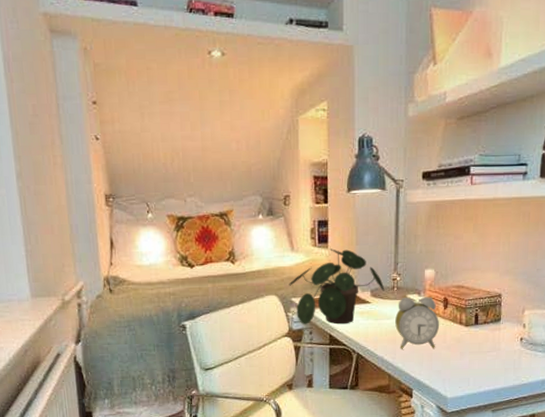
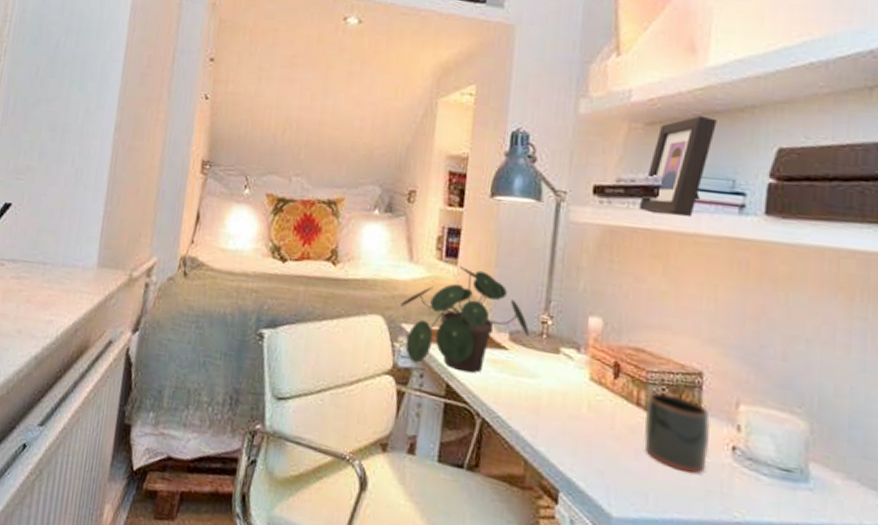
alarm clock: present [395,296,440,349] -> none [540,351,607,435]
picture frame: none [455,107,507,188] -> present [639,115,717,218]
mug: none [465,312,507,360] -> present [644,392,711,473]

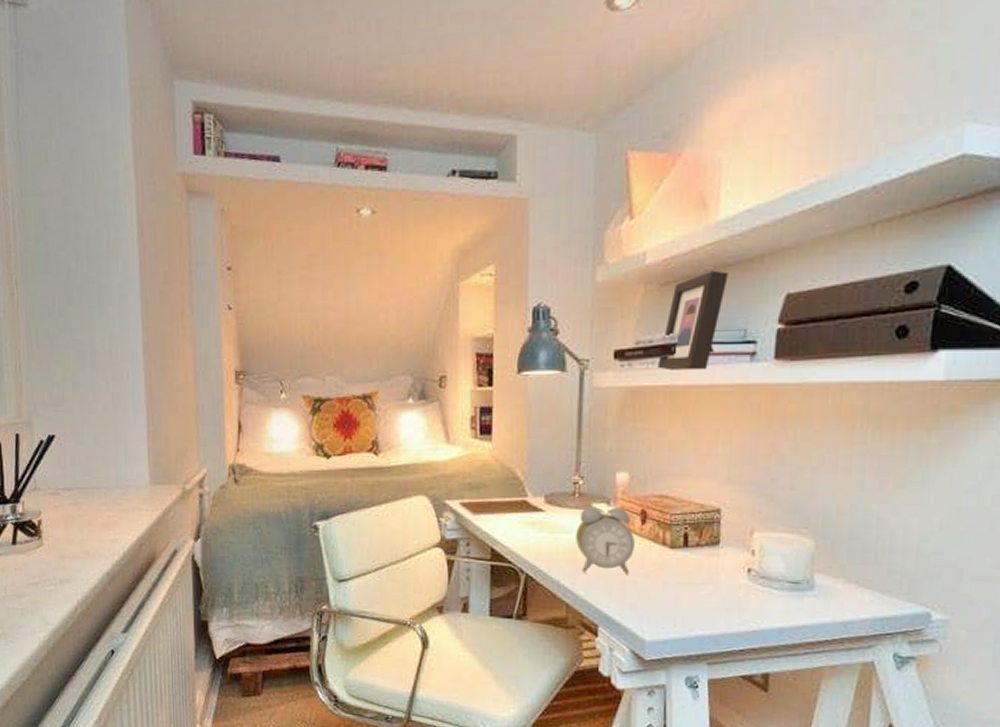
potted plant: present [400,266,530,373] -> none [442,442,563,536]
alarm clock: none [540,351,607,435] -> present [576,506,636,574]
mug: present [644,392,711,473] -> none [670,531,729,595]

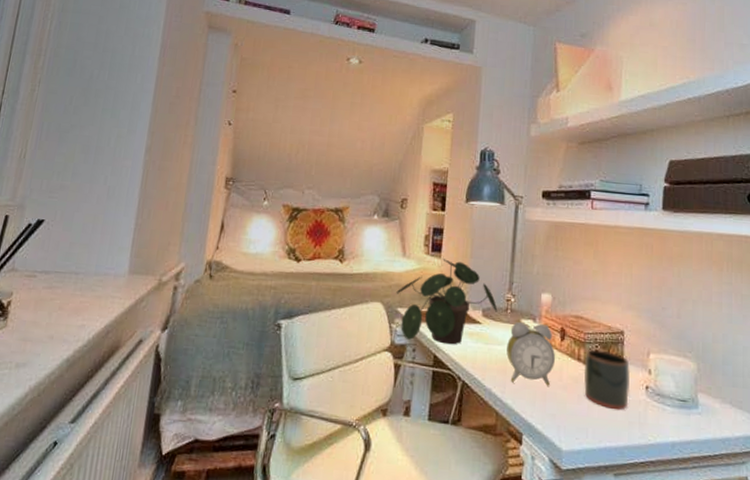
potted plant: none [442,442,563,536] -> present [396,259,498,345]
picture frame: present [657,270,728,371] -> none [575,137,628,214]
mug: none [670,531,729,595] -> present [583,349,631,409]

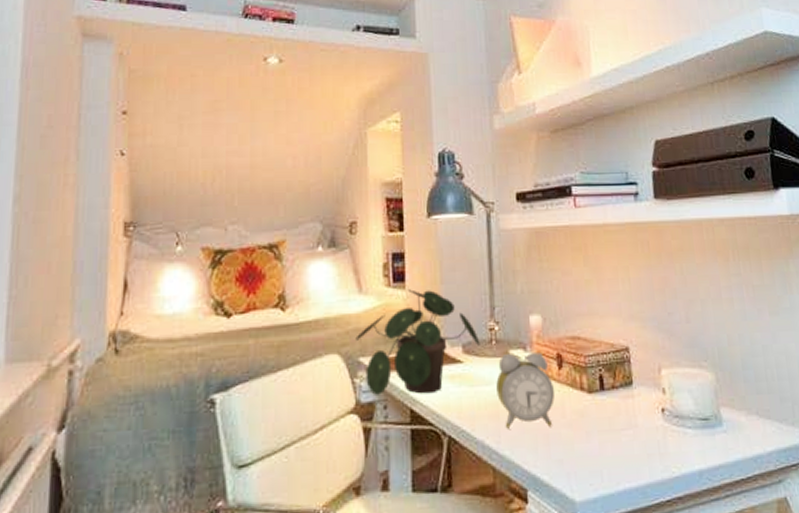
mug: present [583,349,631,409] -> none [588,373,645,442]

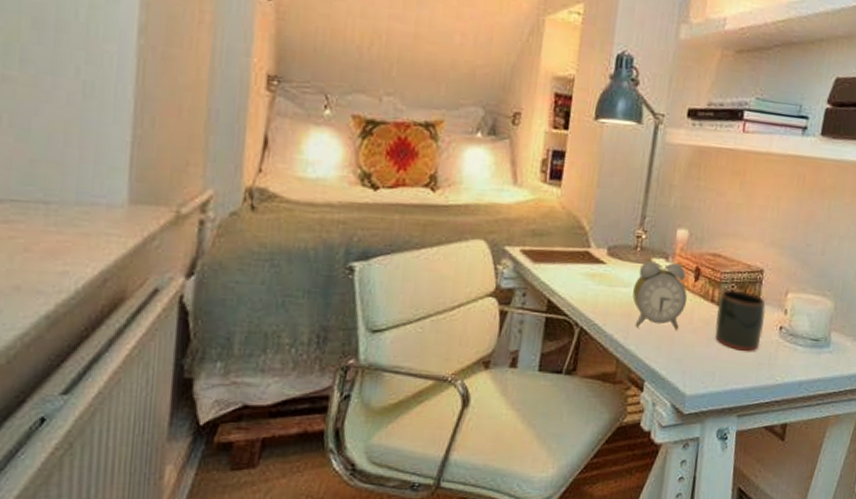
potted plant: present [355,289,481,395] -> none [504,188,626,288]
mug: none [588,373,645,442] -> present [715,289,766,351]

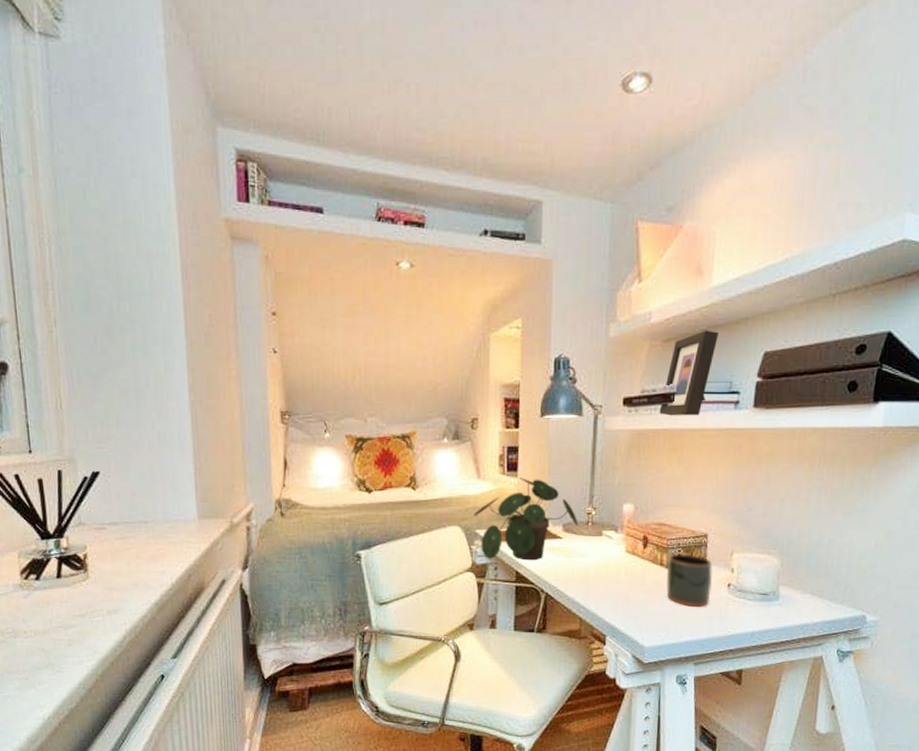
potted plant: none [504,188,626,288] -> present [473,477,579,561]
alarm clock: present [632,261,688,330] -> none [589,533,638,591]
picture frame: none [725,45,793,139] -> present [659,330,719,416]

